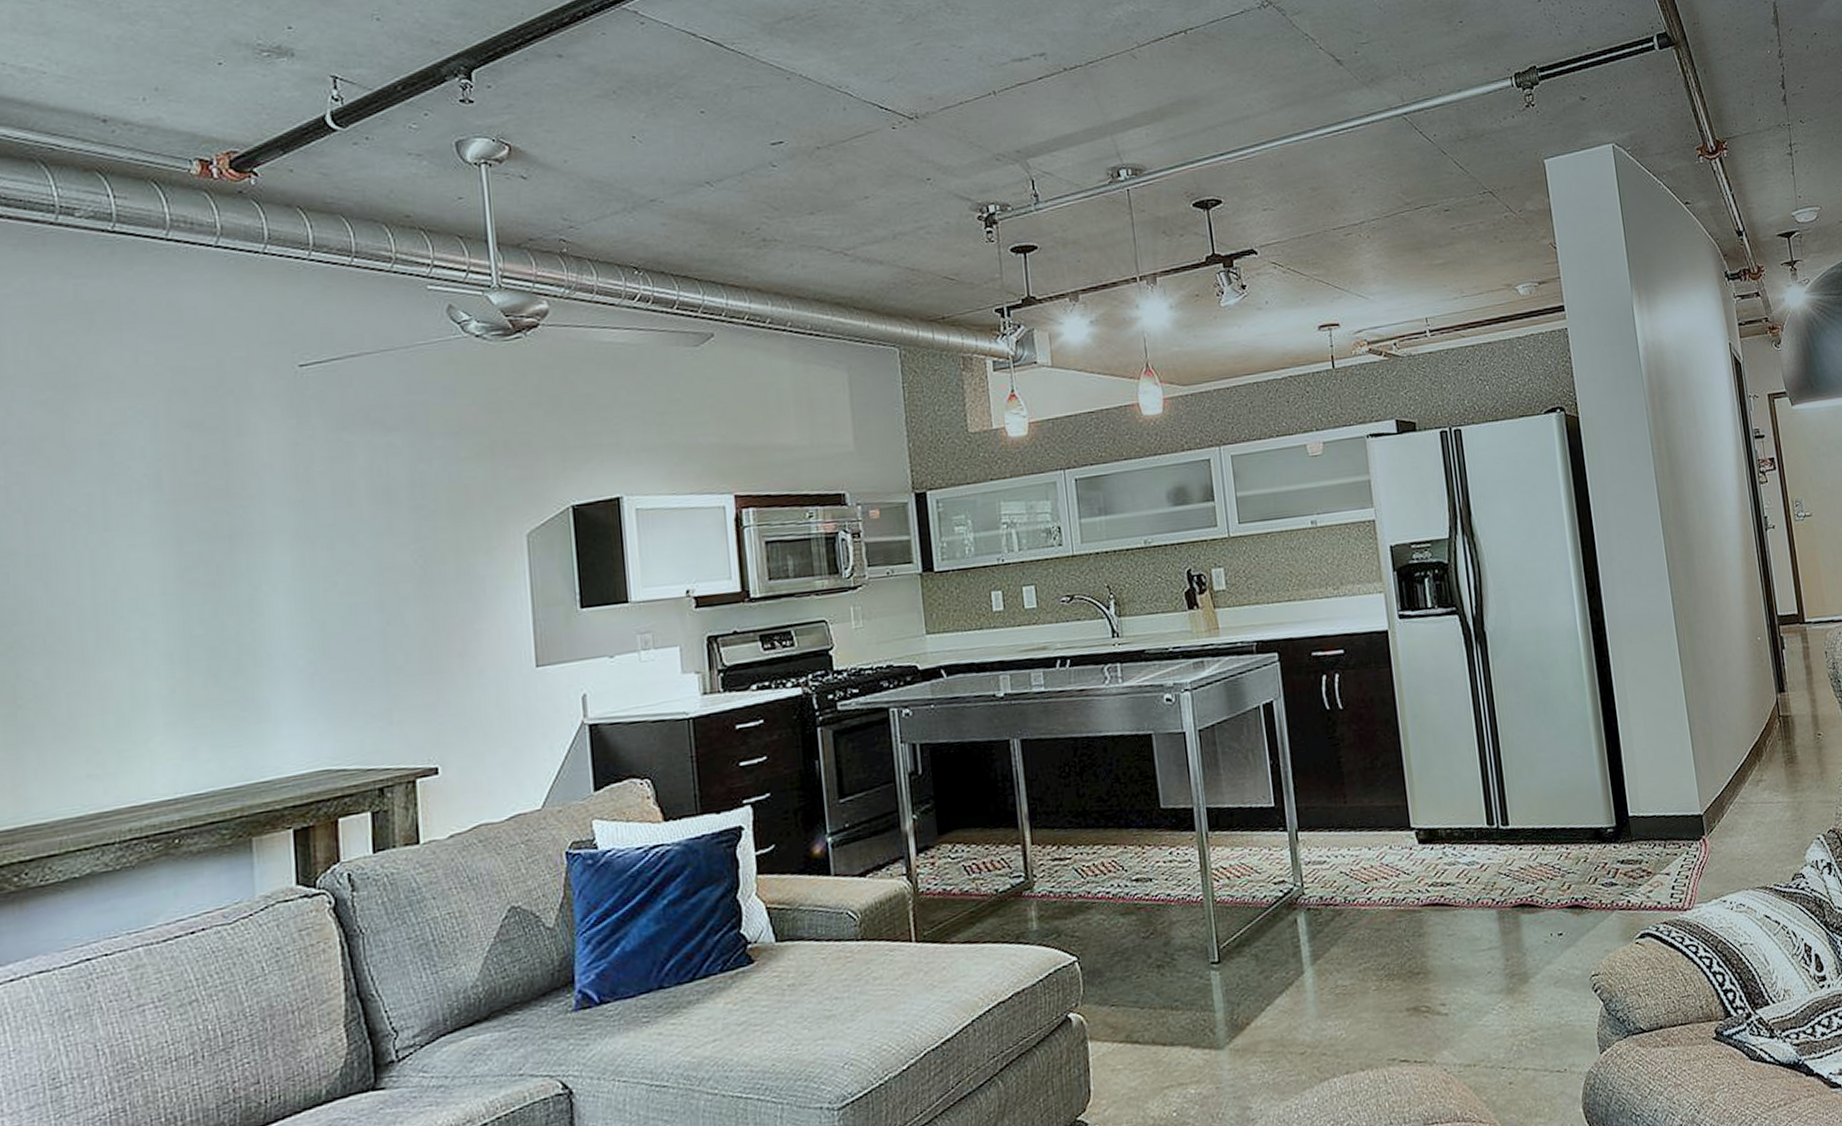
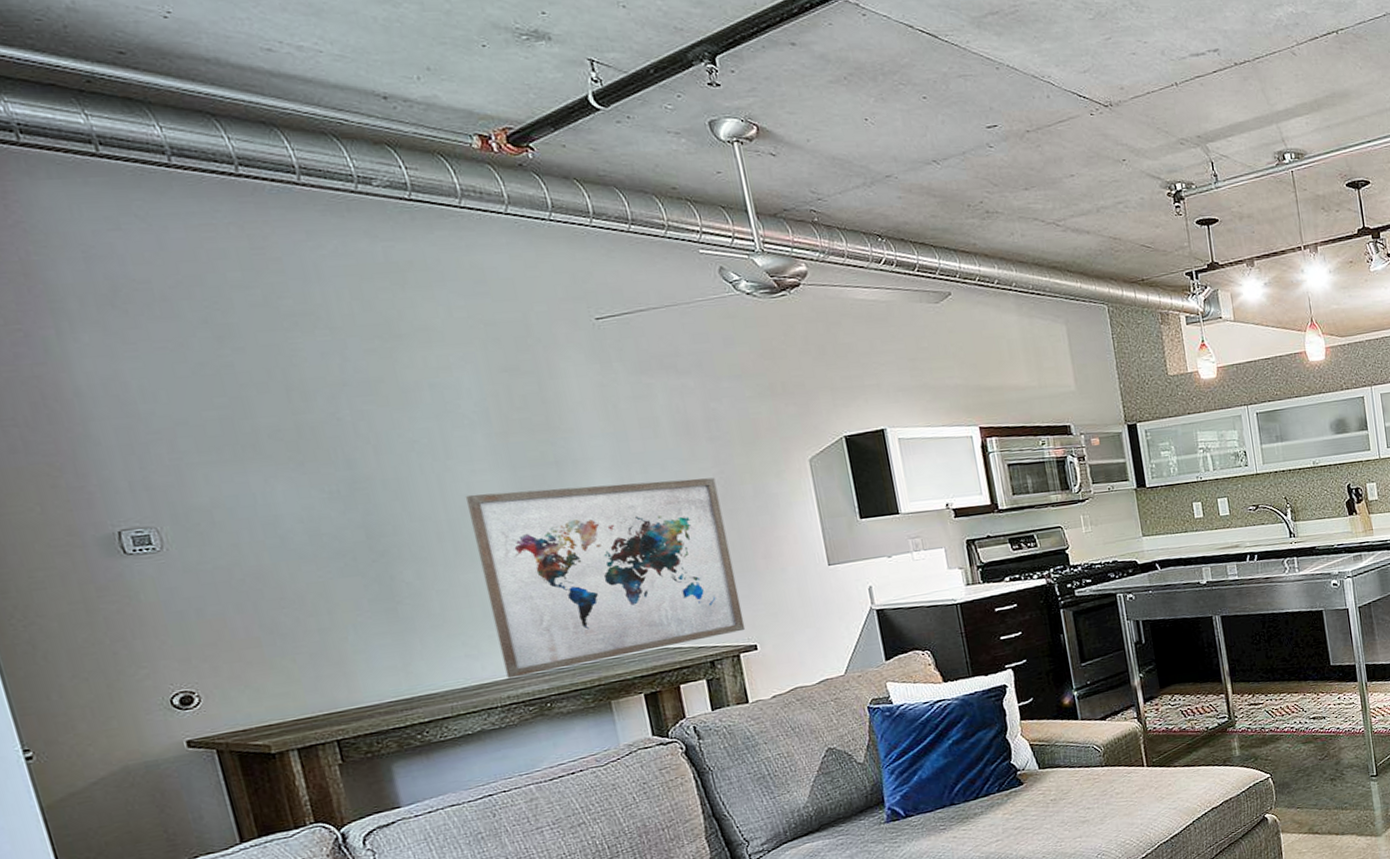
wall art: none [118,555,427,806] -> present [465,477,746,679]

